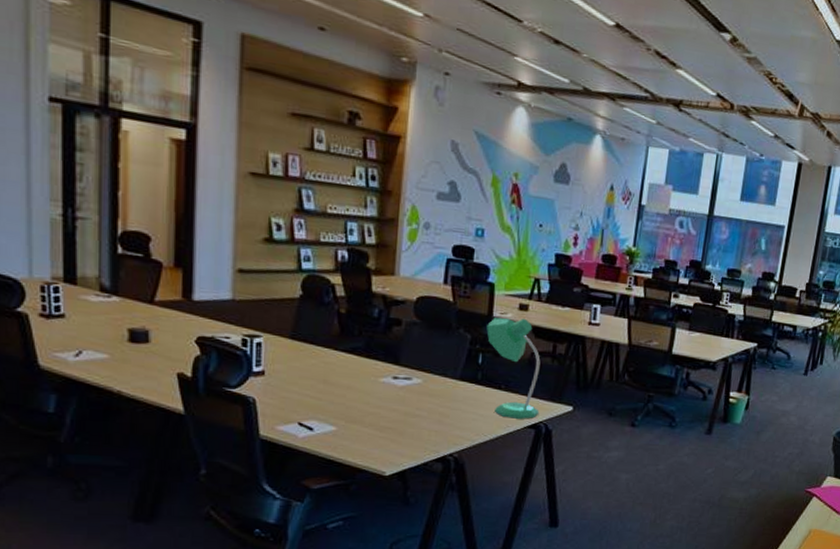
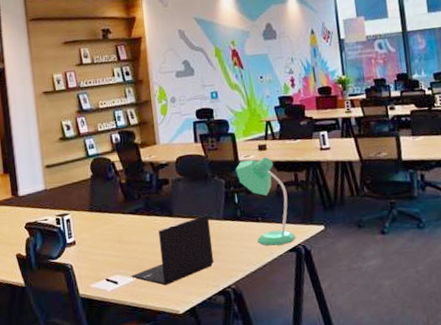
laptop: none [331,370,443,442] -> present [130,214,214,285]

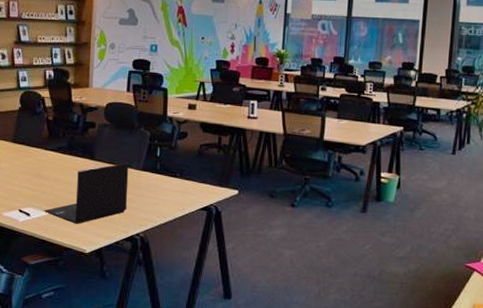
desk lamp: present [236,156,296,246] -> none [163,116,210,203]

